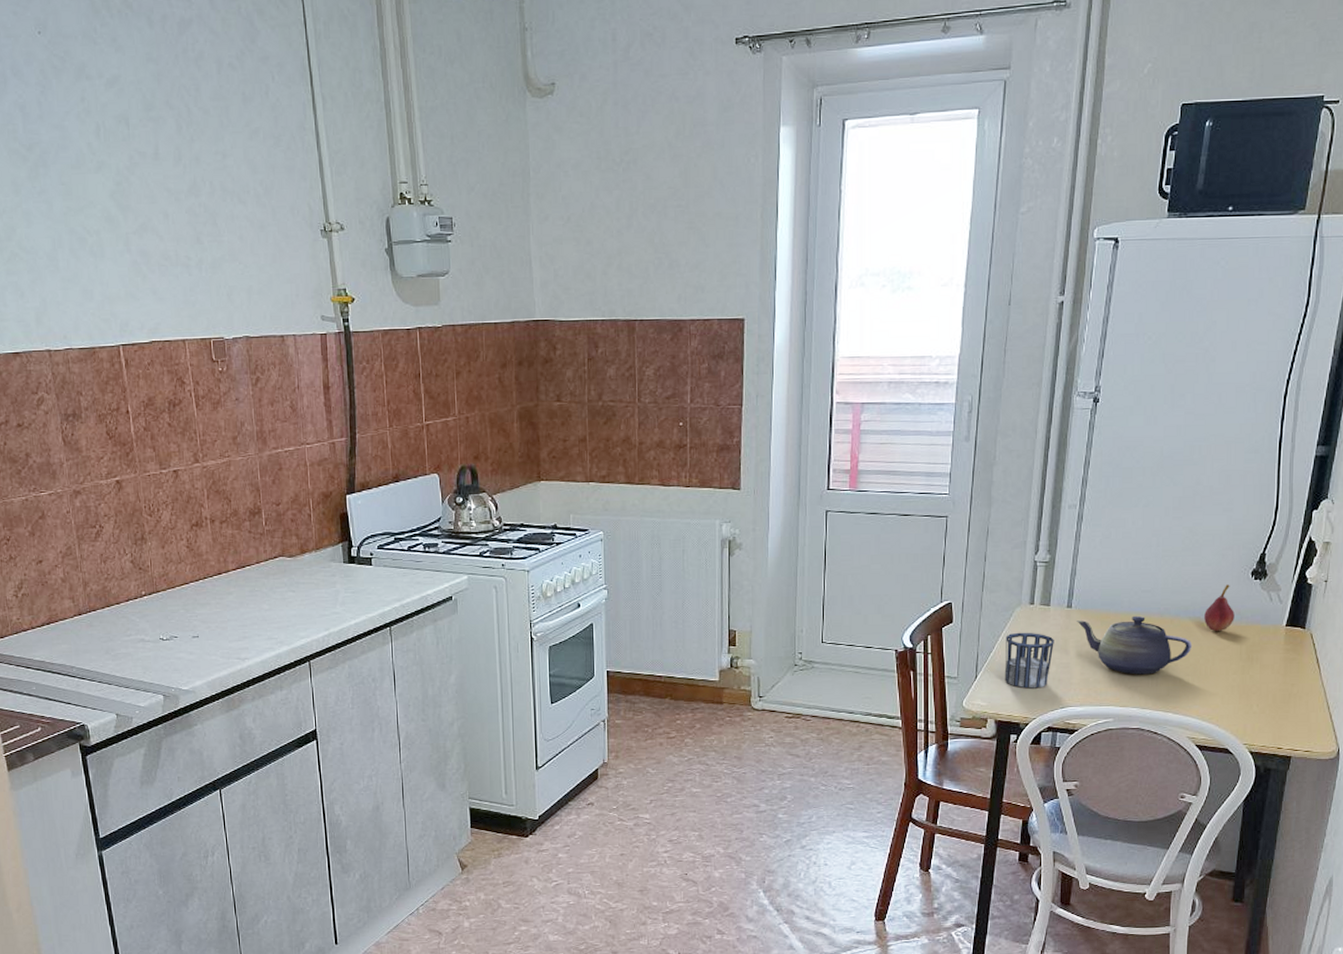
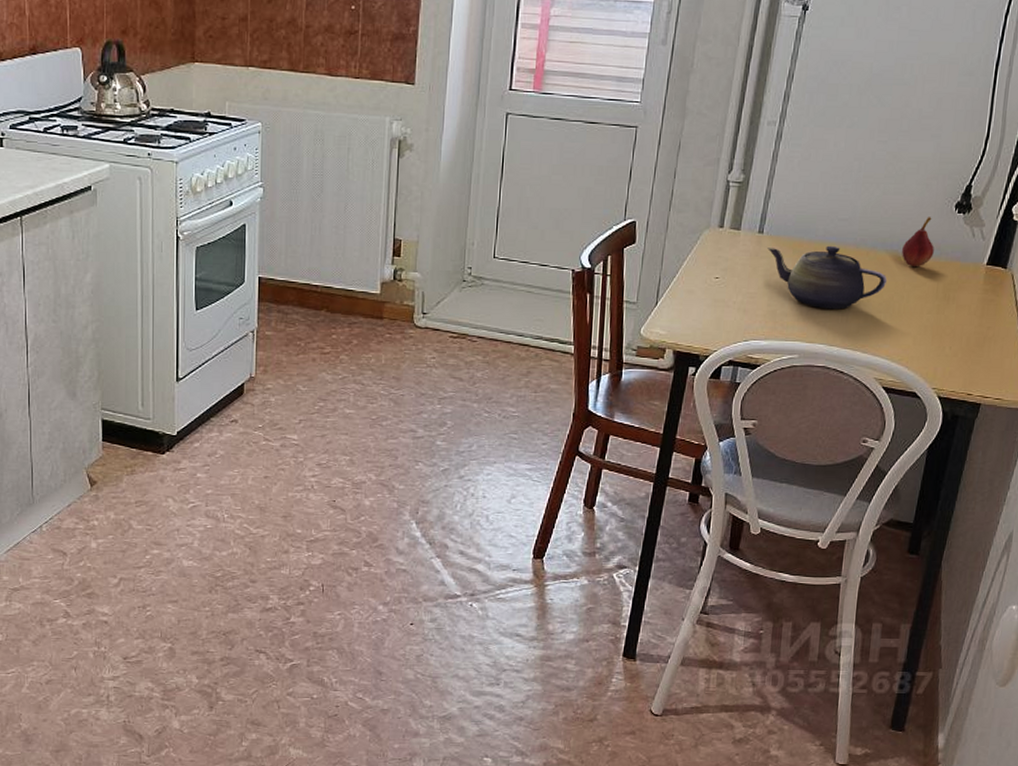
cup: present [1004,632,1054,689] -> none [686,257,742,319]

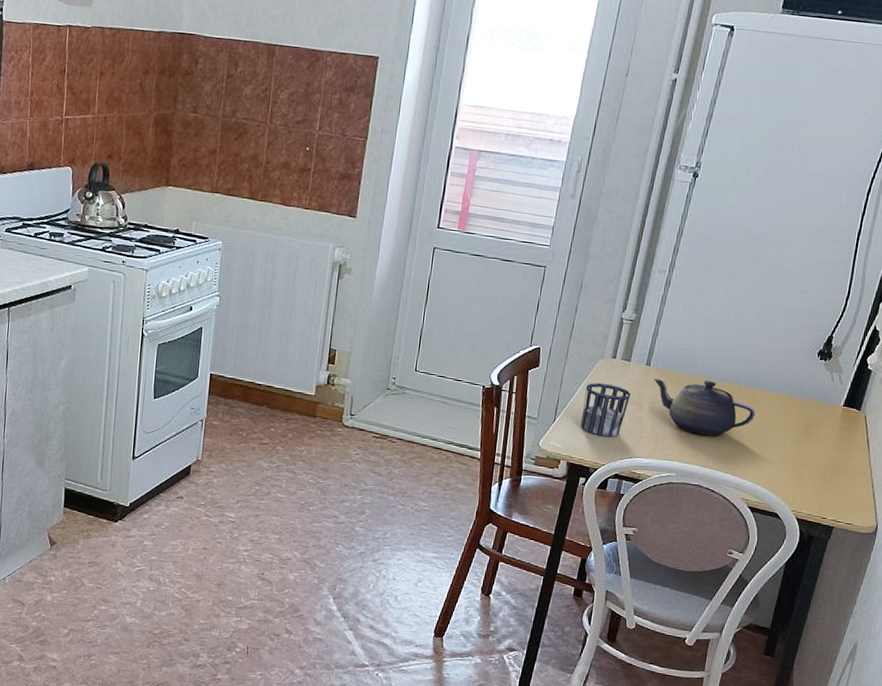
cup: none [686,257,742,319] -> present [580,382,631,437]
fruit: present [902,217,934,266] -> none [770,361,798,404]

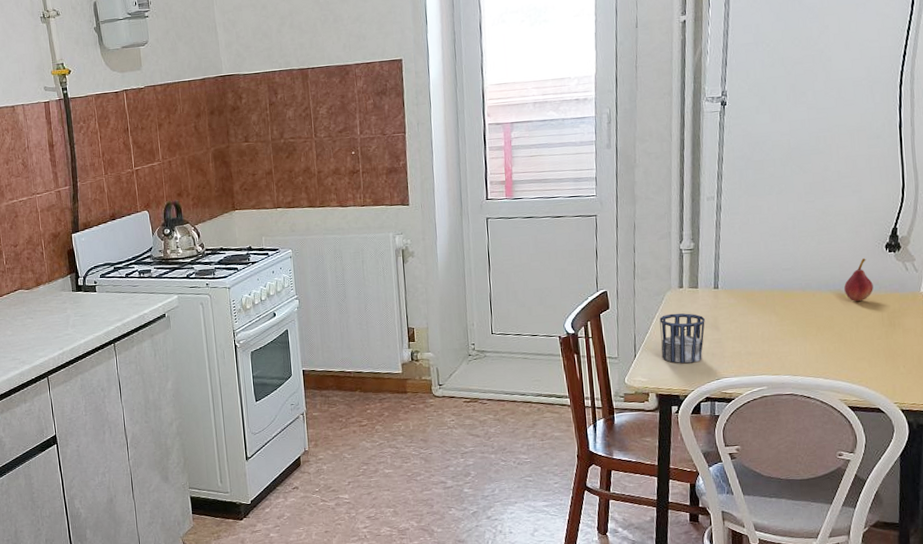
teapot: present [652,378,756,437] -> none [723,291,836,346]
fruit: none [770,361,798,404] -> present [844,258,873,301]

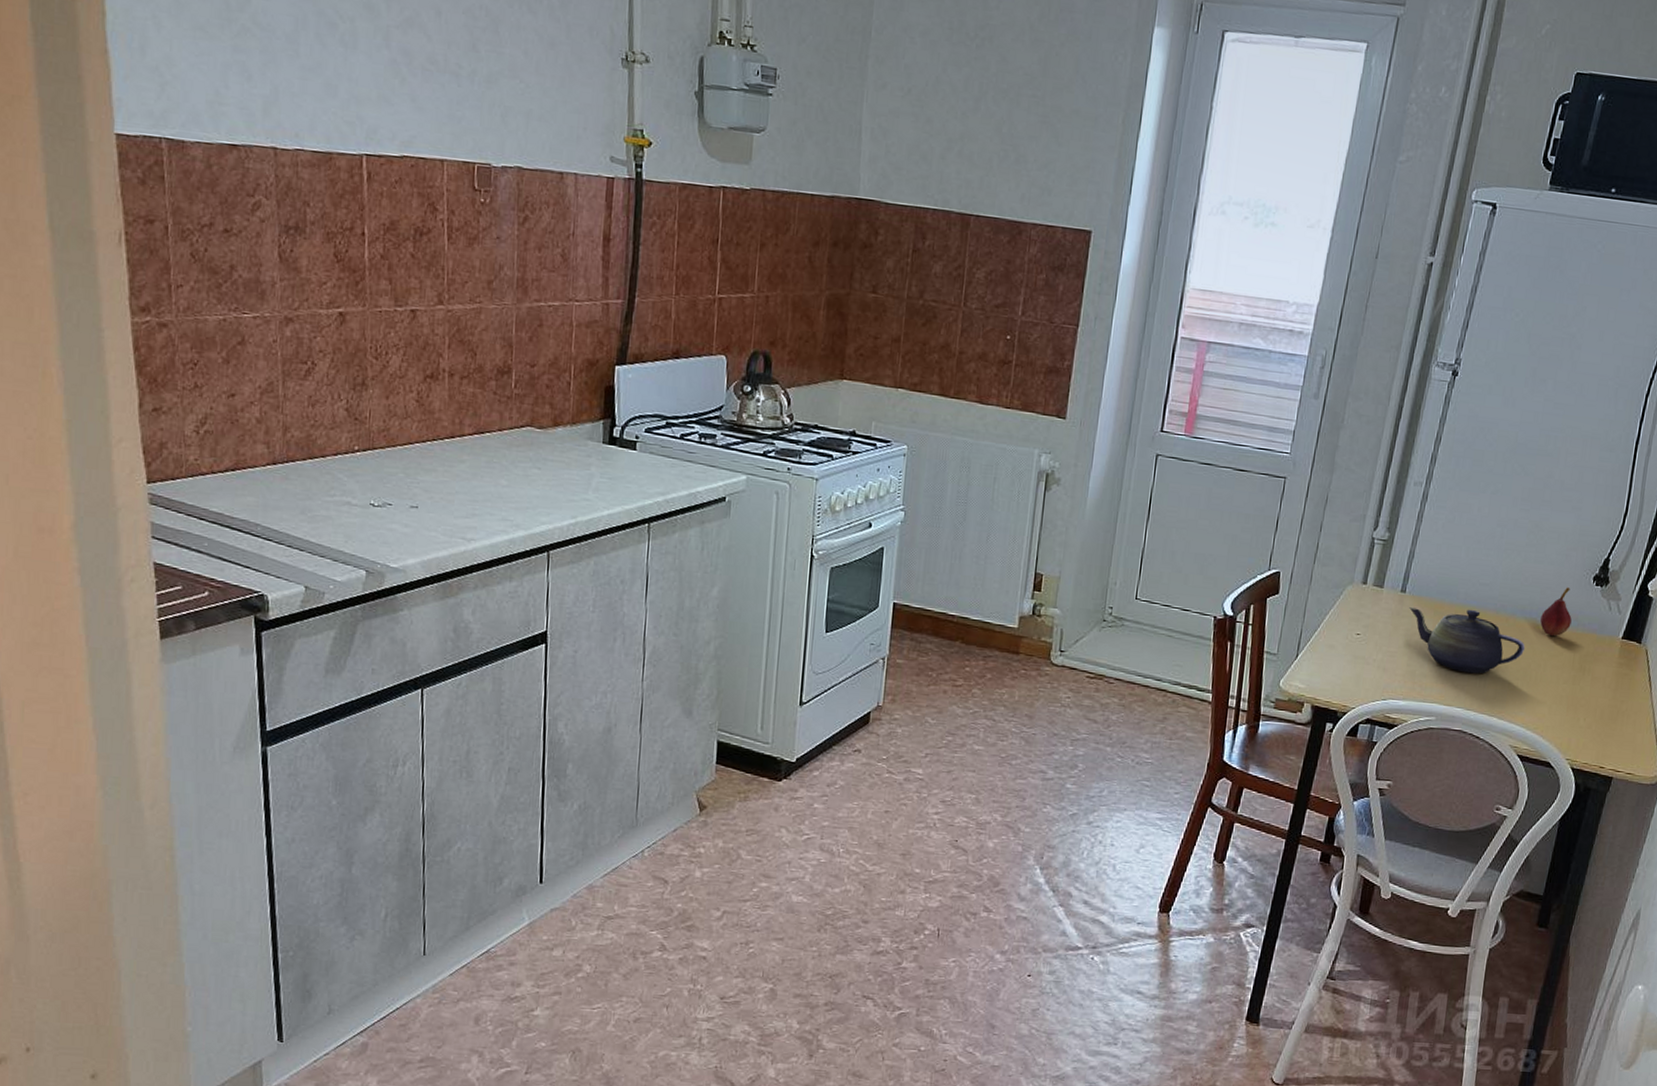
cup: present [659,313,705,364] -> none [1326,612,1384,676]
teapot: none [723,291,836,346] -> present [1408,607,1526,674]

